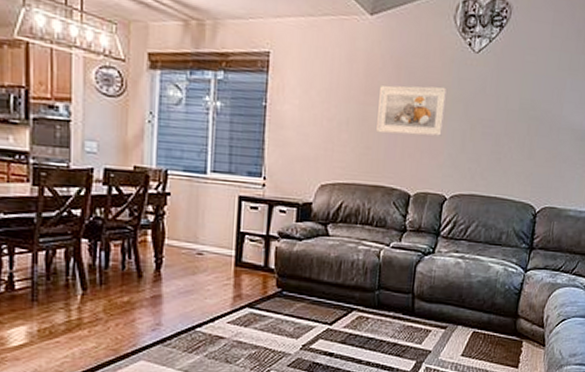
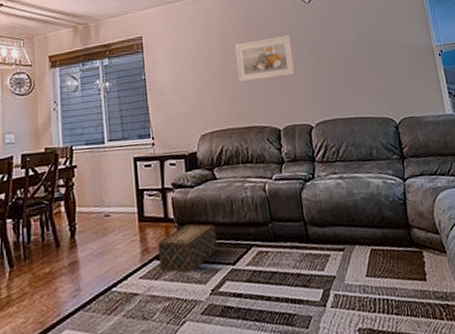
woven basket: none [251,276,319,325] -> present [157,223,218,272]

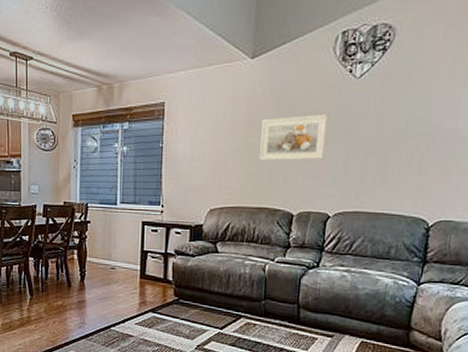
woven basket: present [157,223,218,272] -> none [153,287,210,328]

